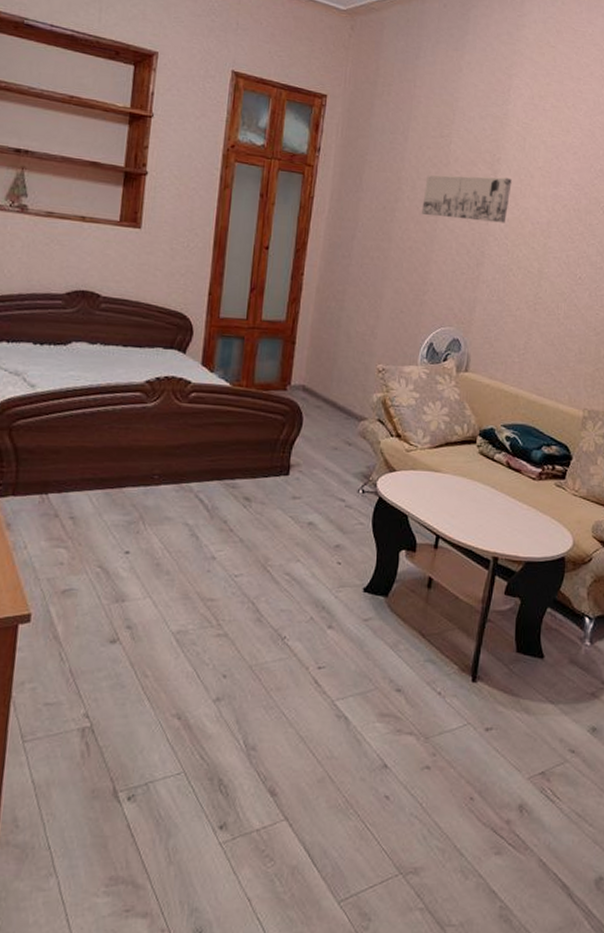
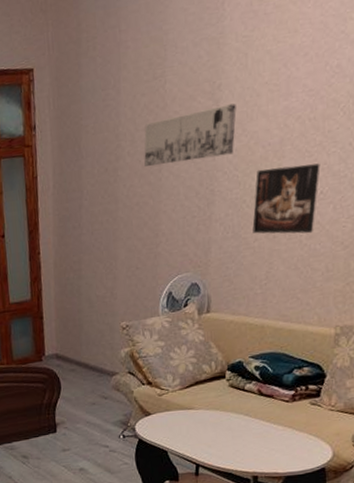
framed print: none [516,243,580,314] -> present [252,163,320,234]

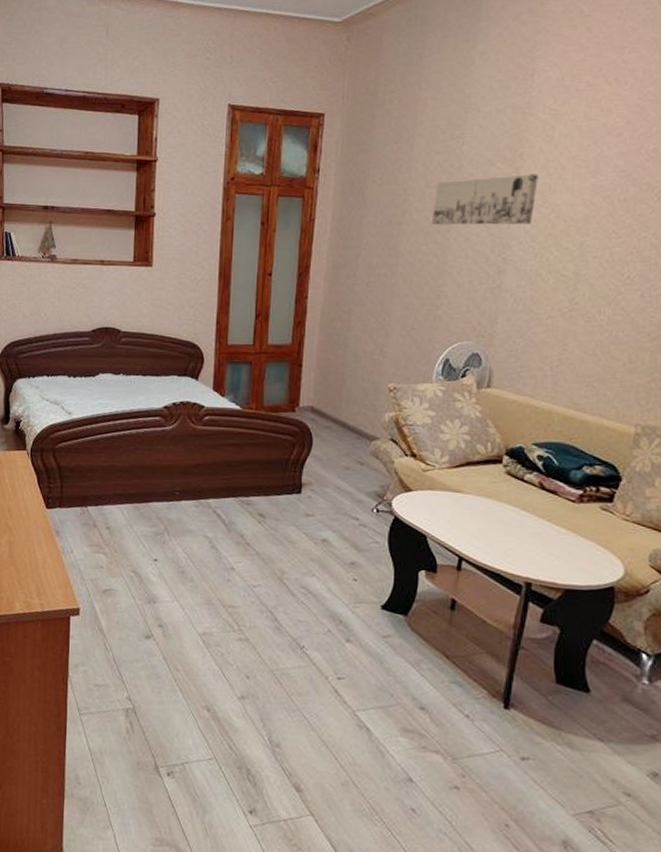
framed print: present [252,163,320,234] -> none [547,244,628,319]

